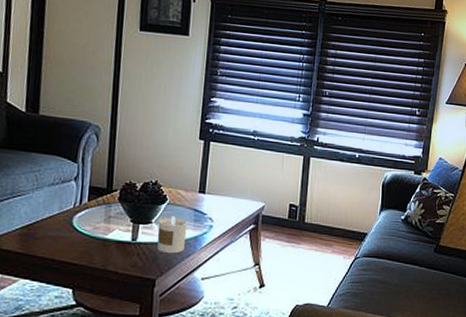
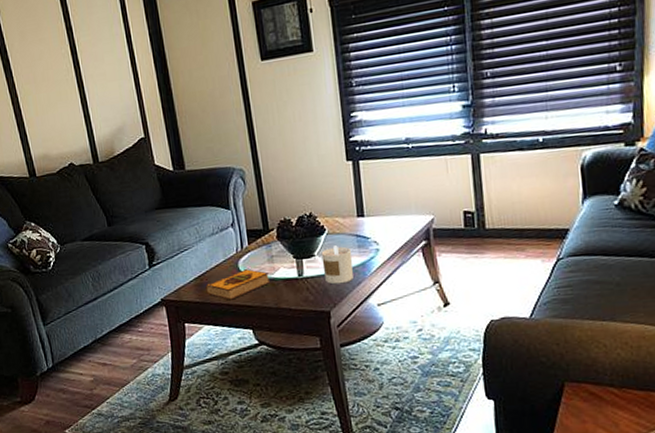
hardback book: none [31,224,104,255] -> present [205,268,271,300]

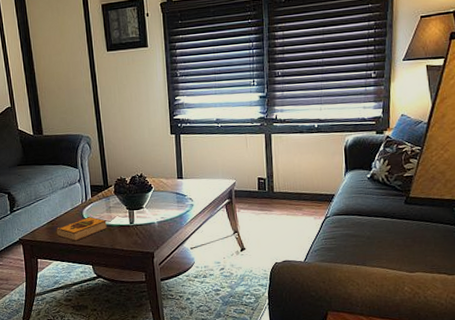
candle: present [321,245,354,285] -> none [148,200,173,231]

